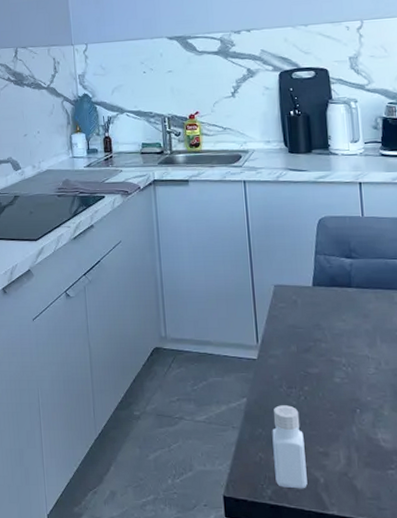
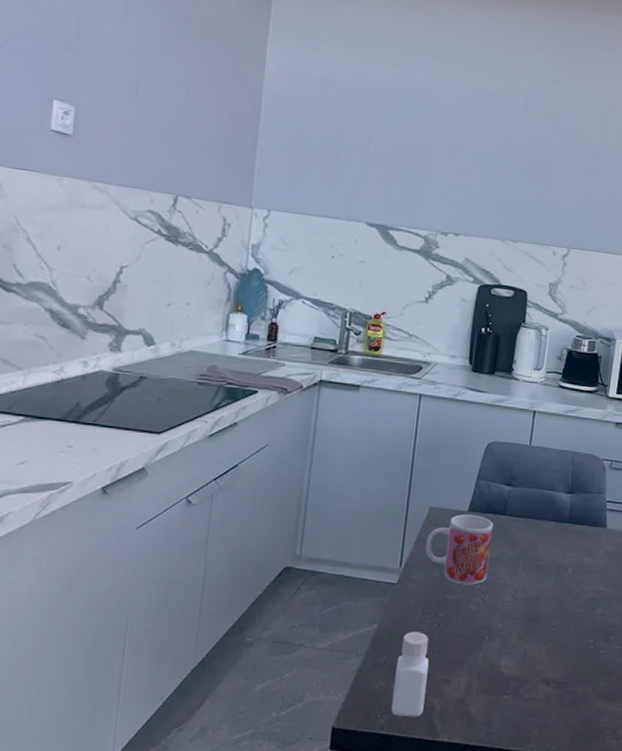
mug: none [277,290,345,359] -> present [425,514,494,585]

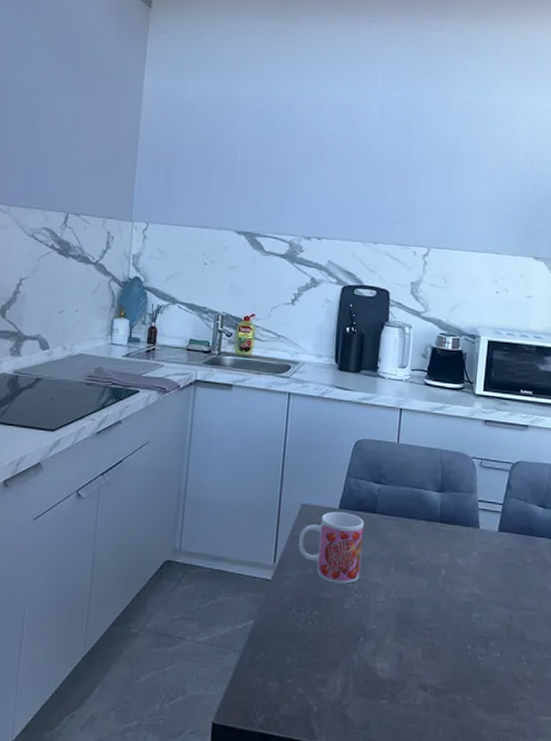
pepper shaker: present [391,632,429,717] -> none [269,629,305,717]

